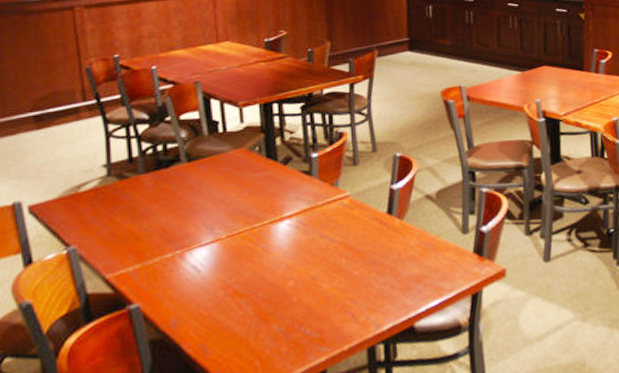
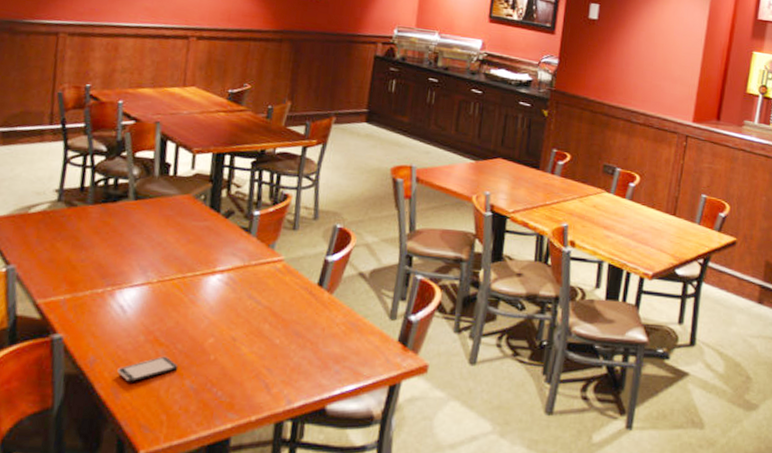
smartphone: none [202,306,263,338] -> present [117,356,179,383]

